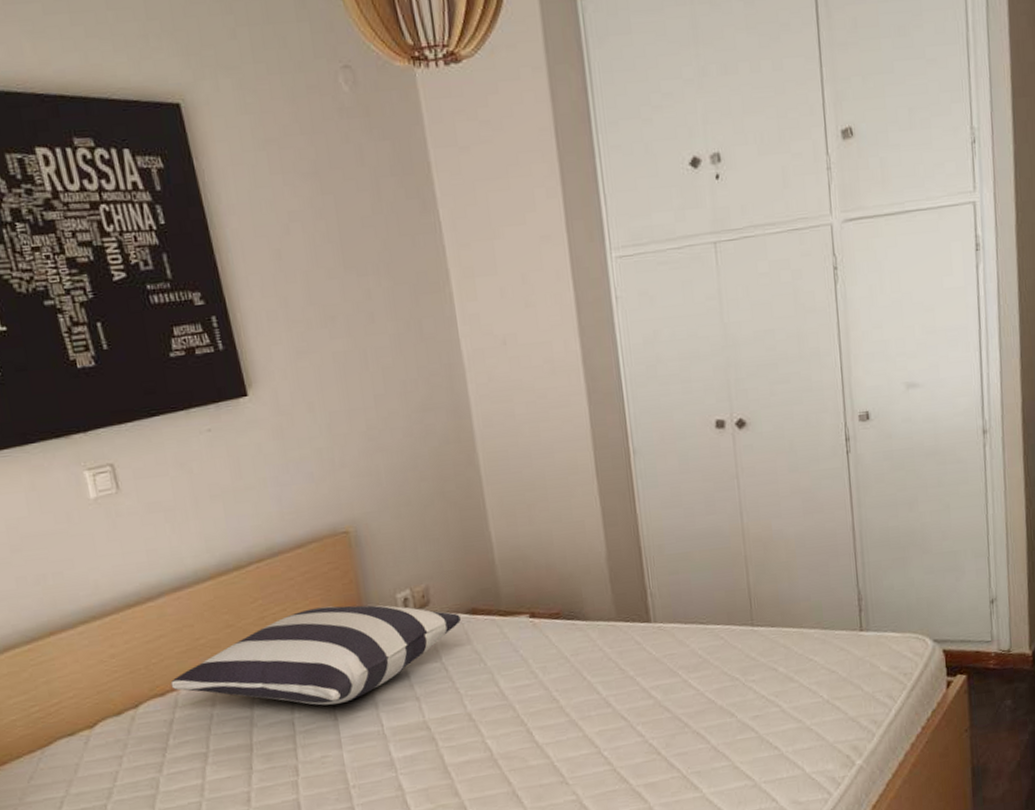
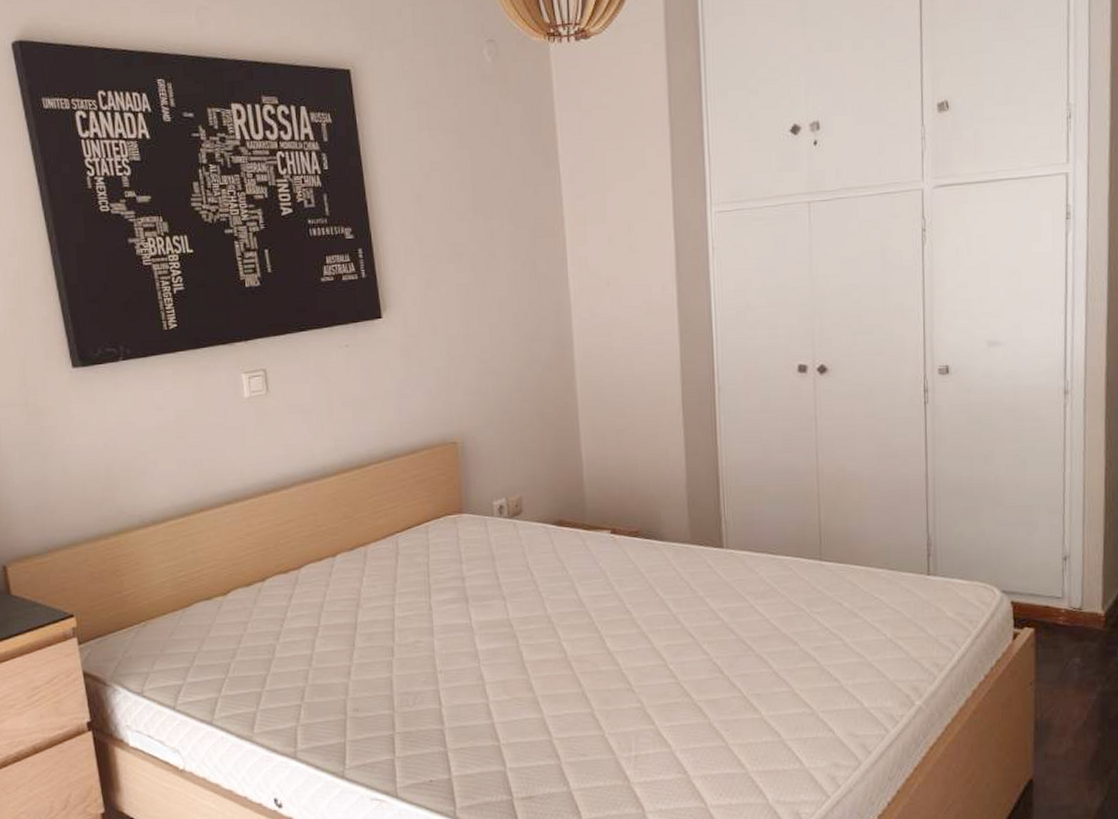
pillow: present [170,605,461,706] -> none [294,507,548,596]

